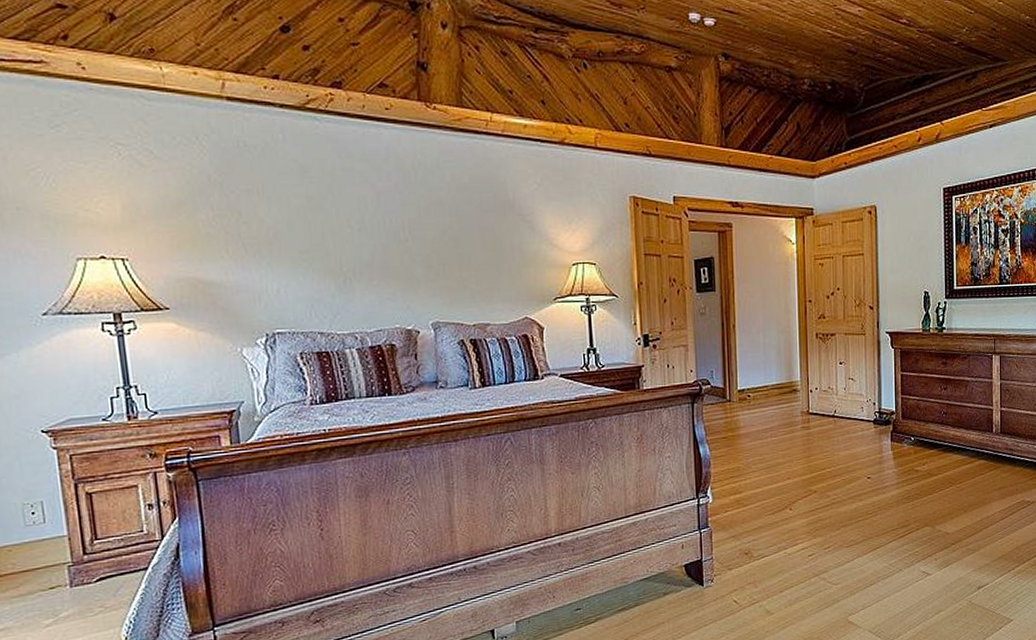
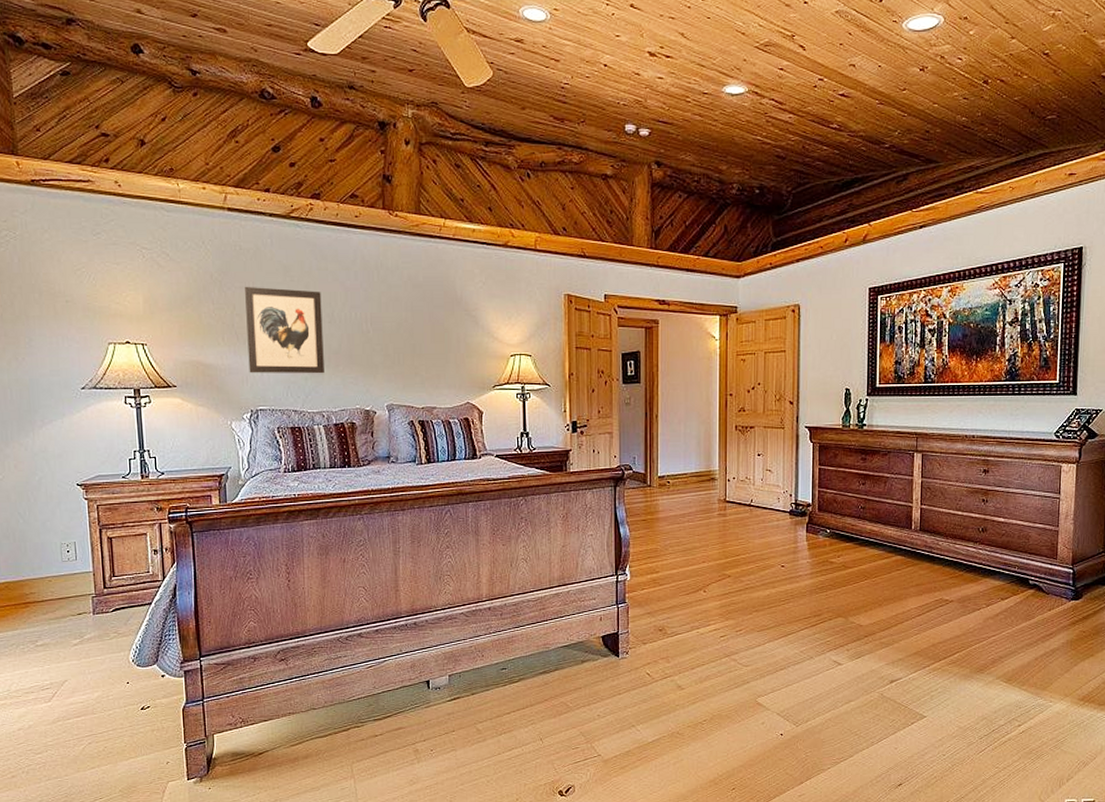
wall art: none [252,189,355,291] -> present [245,286,324,374]

